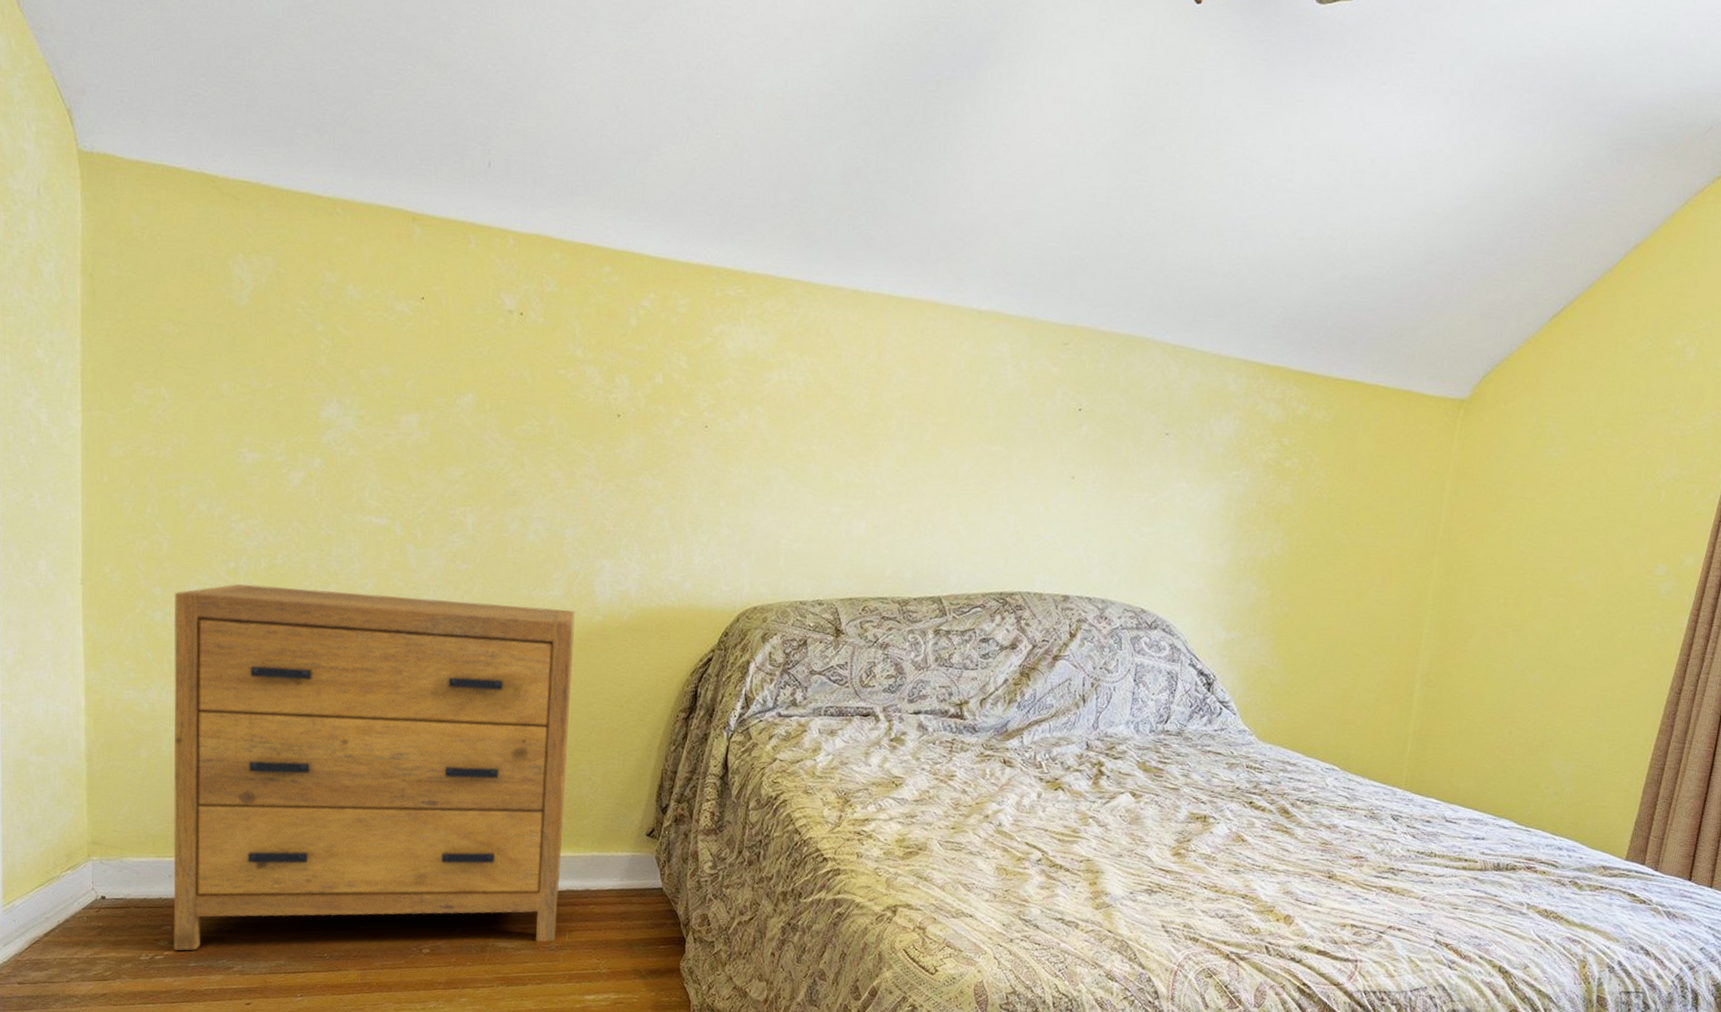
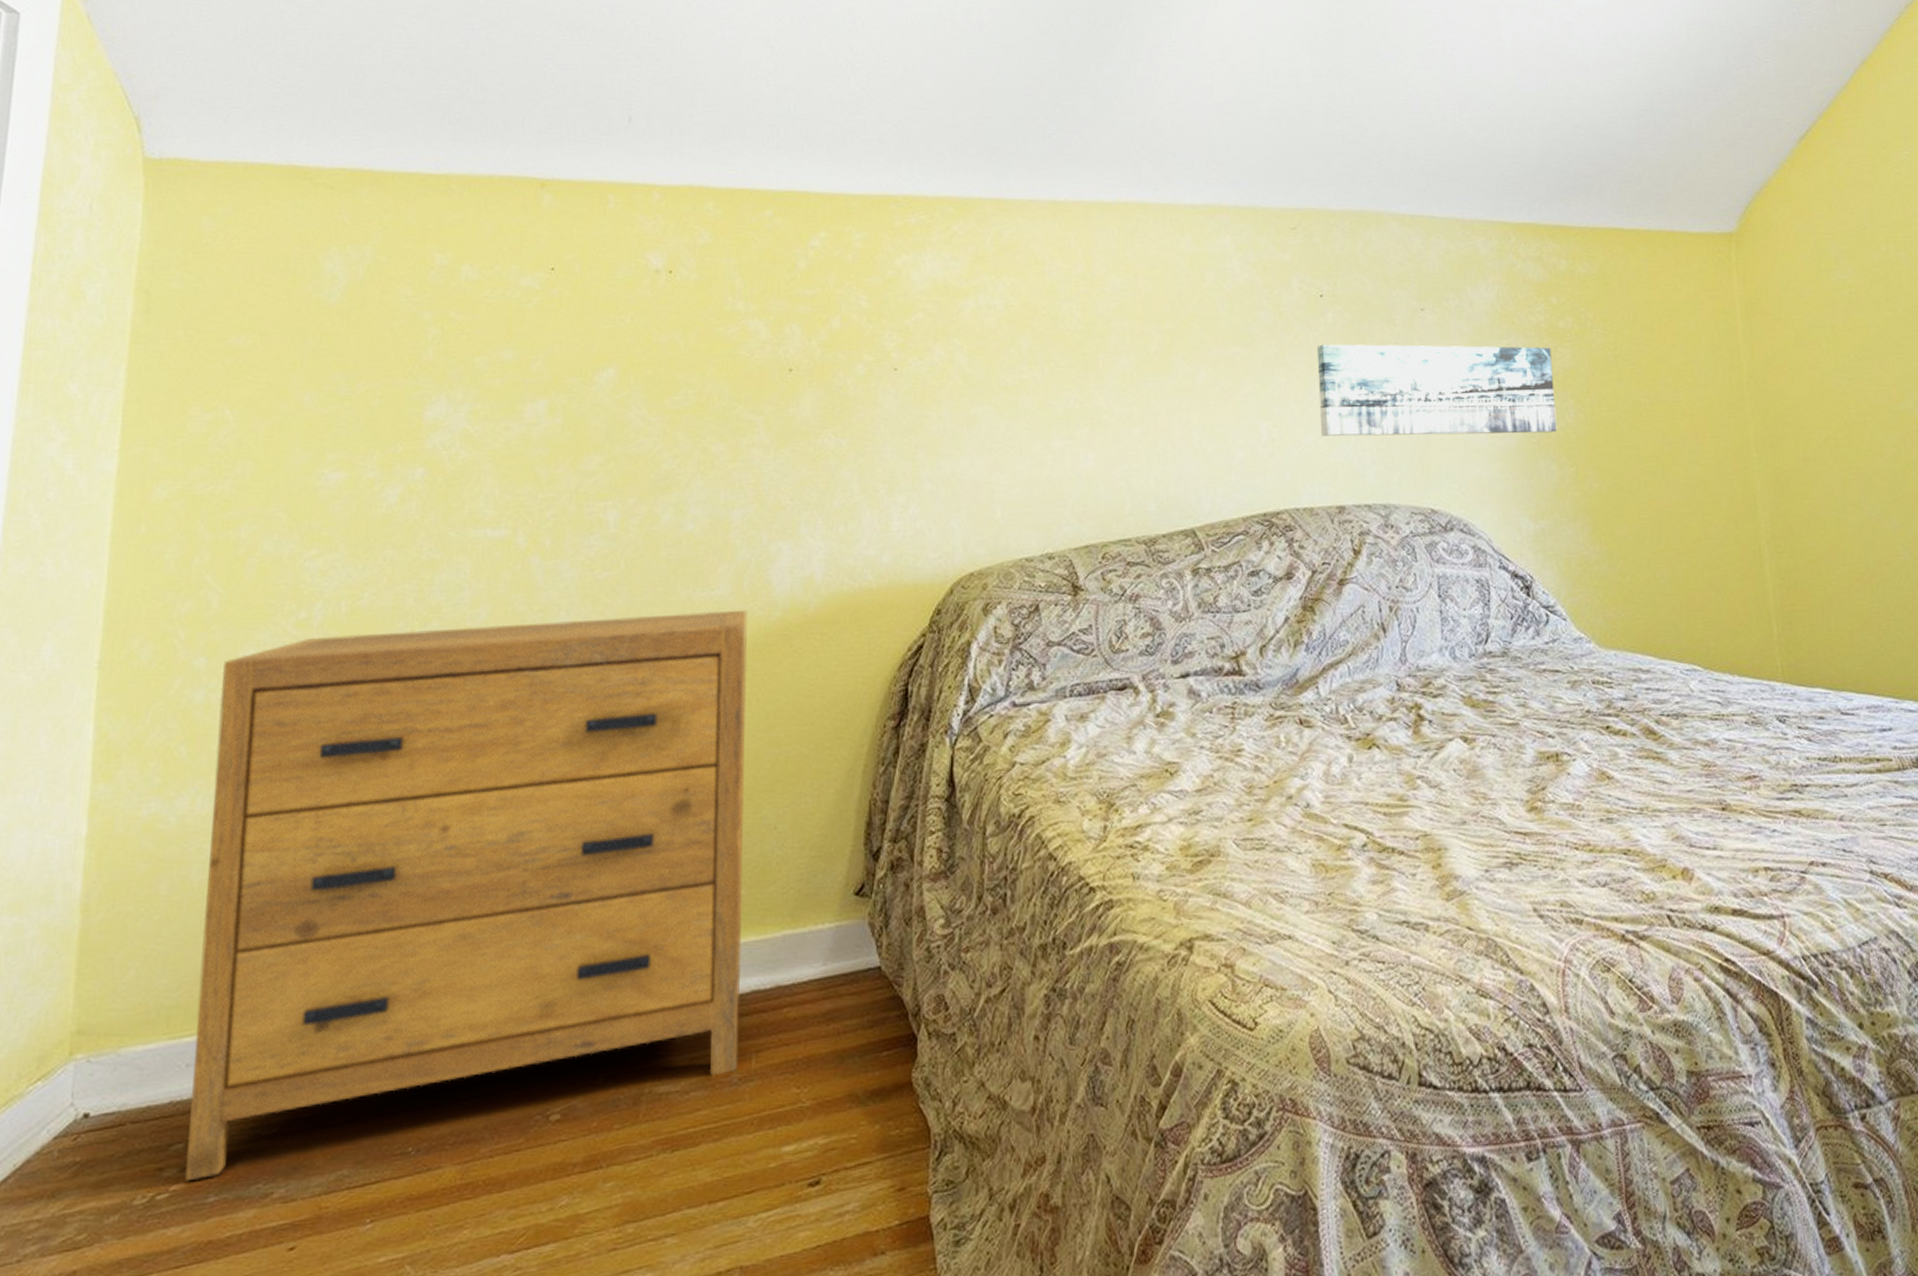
wall art: none [1059,454,1274,559] -> present [1316,344,1557,437]

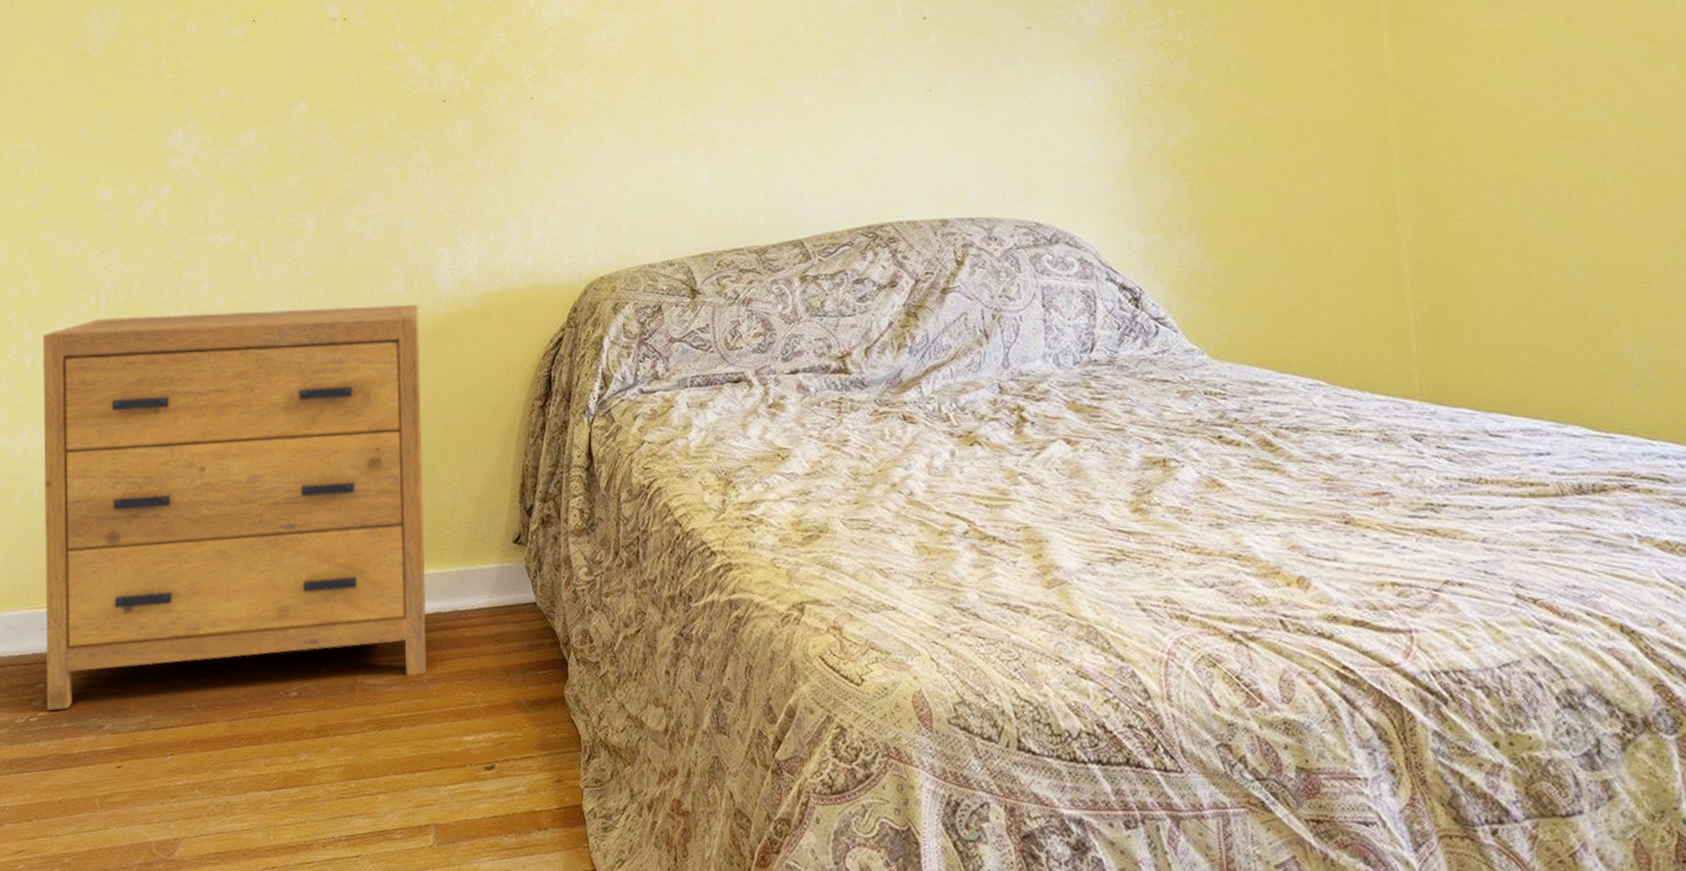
wall art: present [1316,344,1557,437] -> none [920,61,1172,153]

